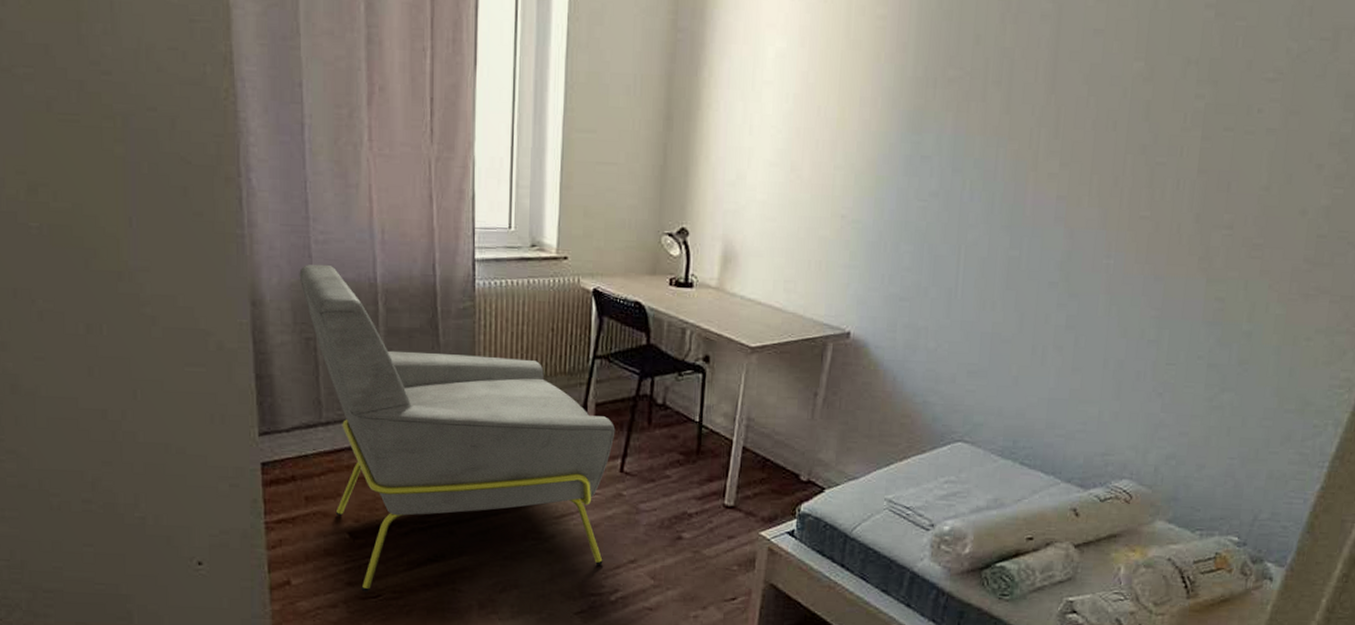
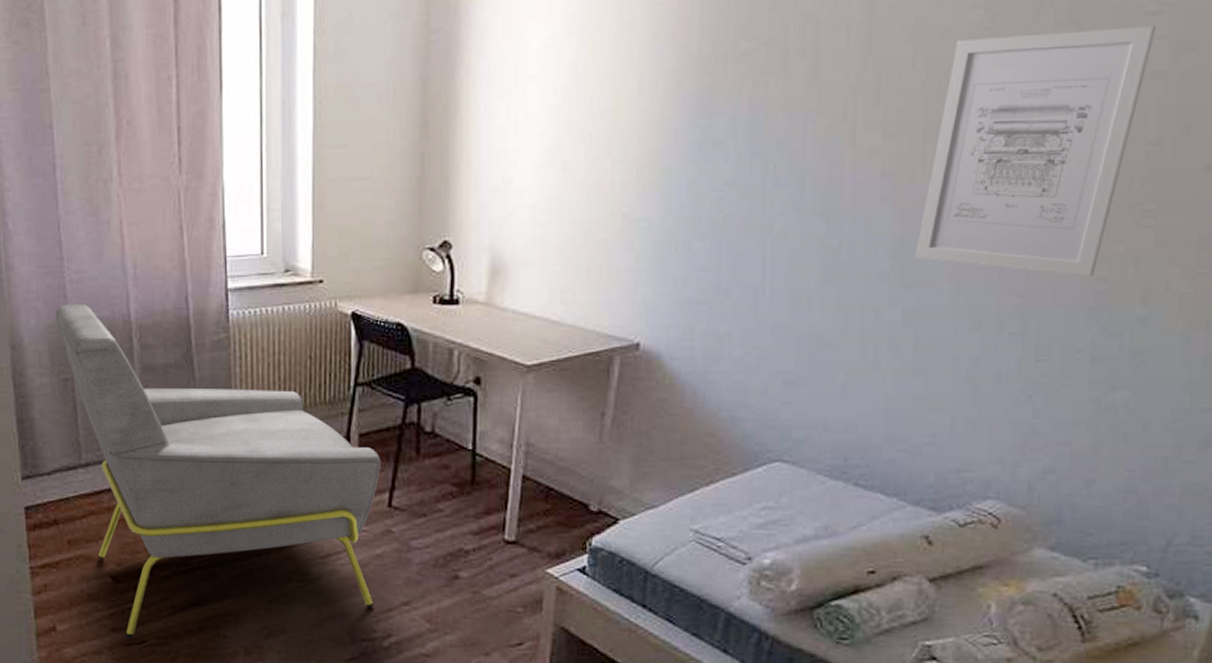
wall art: none [1078,86,1272,297] -> present [914,25,1156,278]

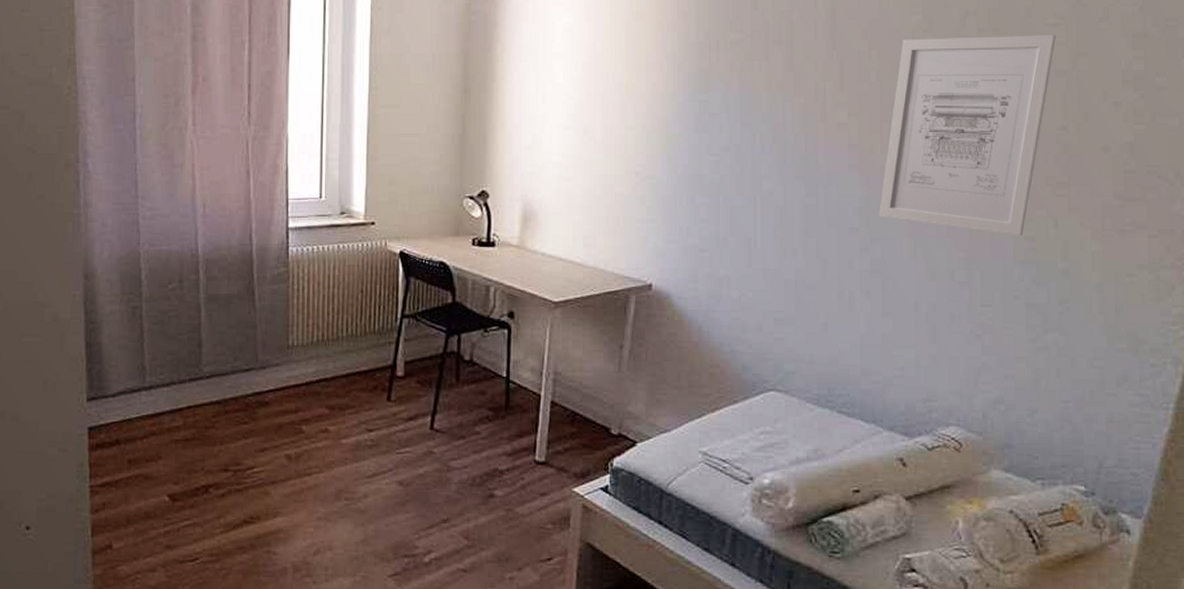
armchair: present [55,303,381,638] -> none [128,238,425,556]

